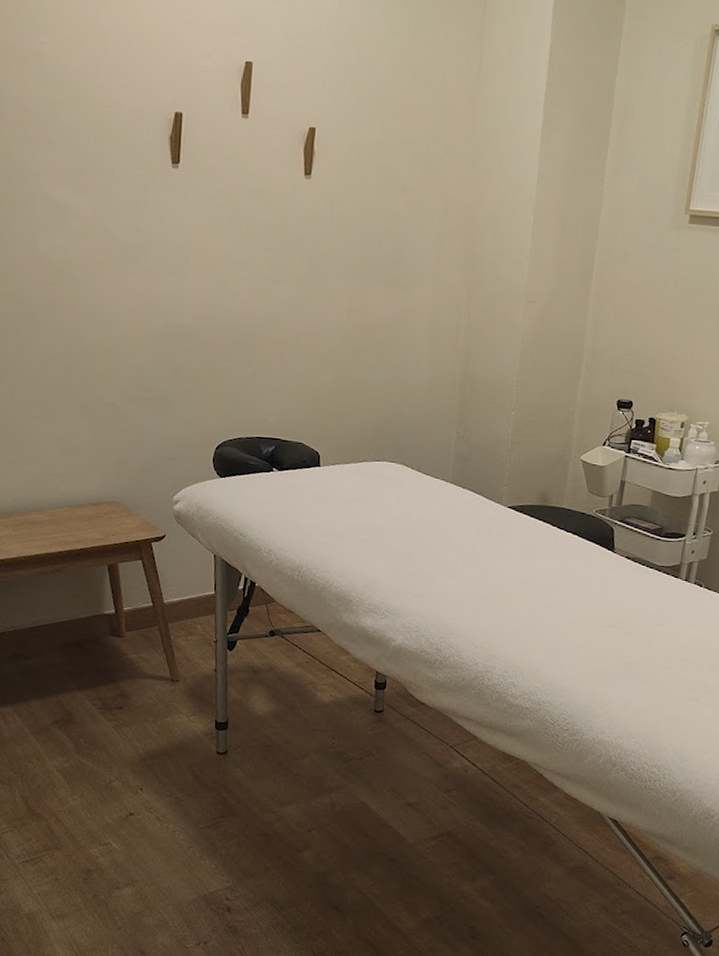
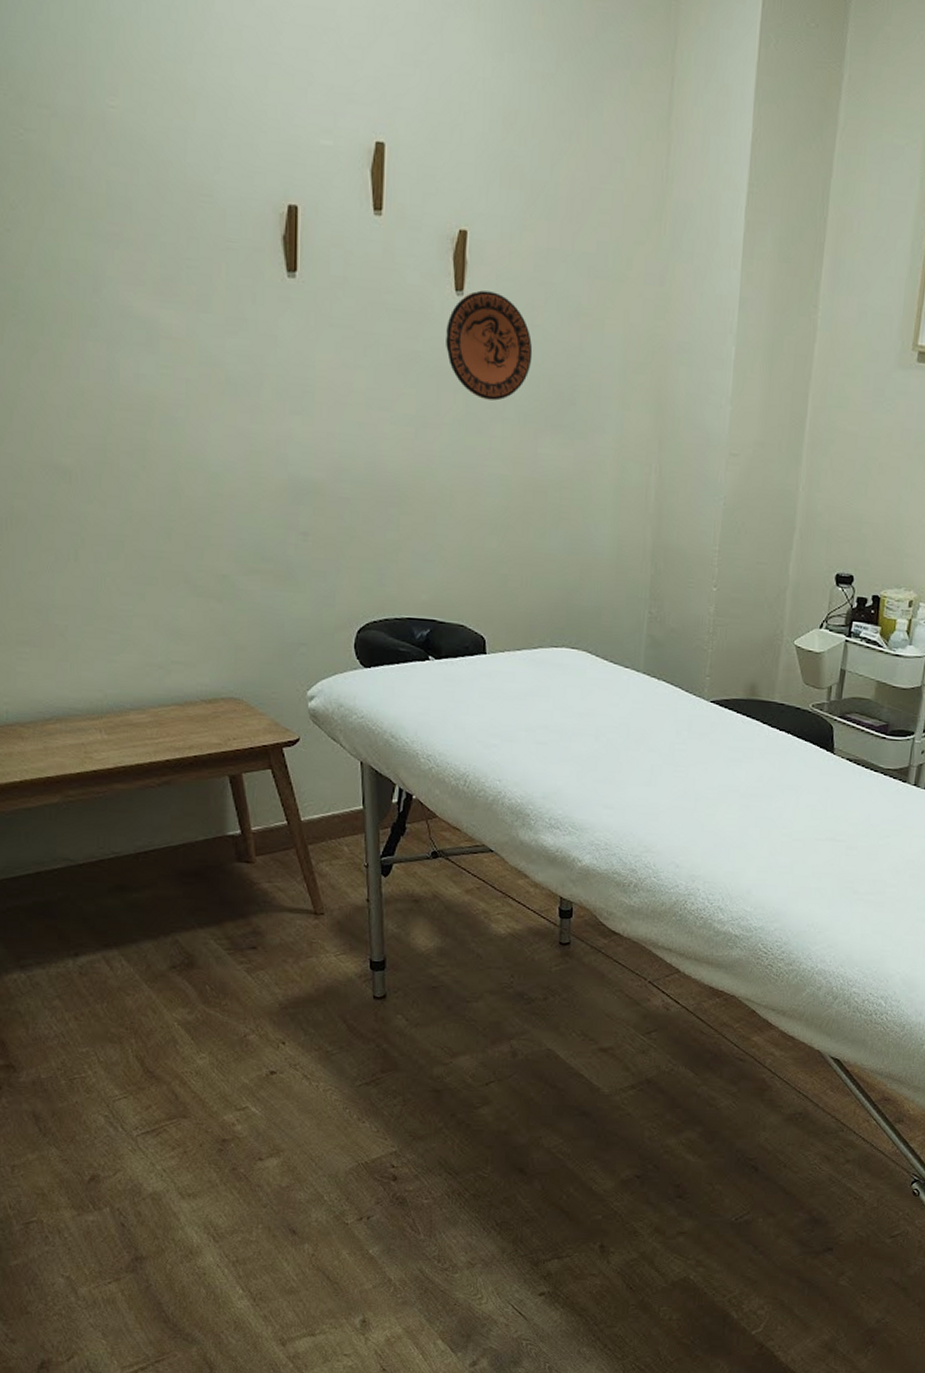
decorative plate: none [295,174,366,261] -> present [446,290,533,401]

